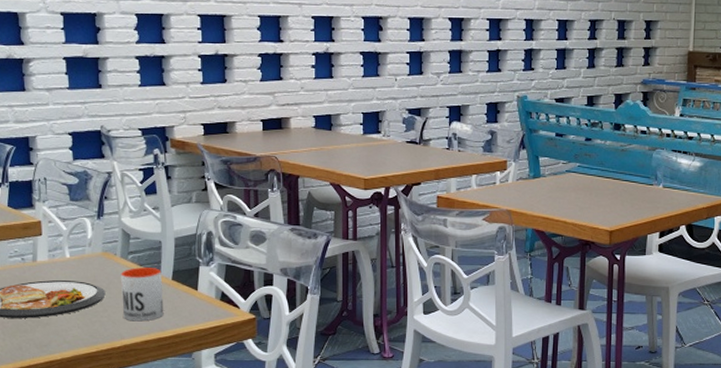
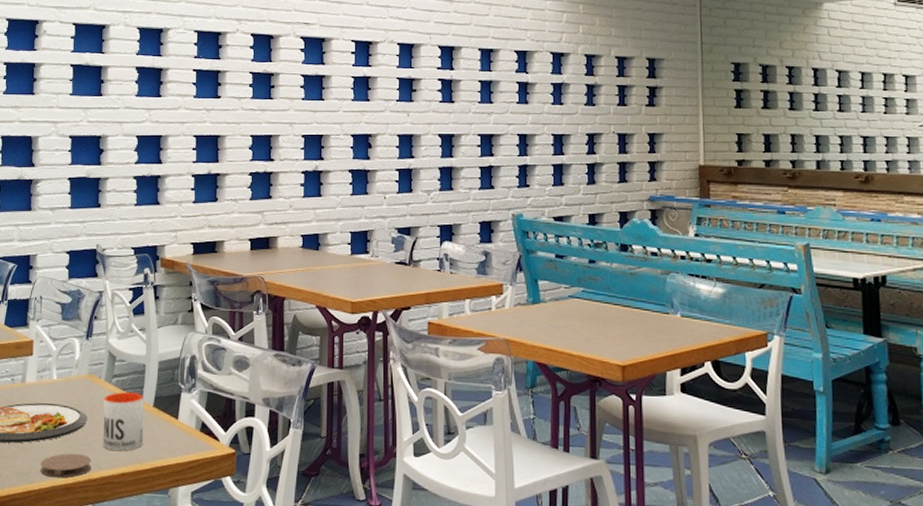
coaster: none [61,325,113,348] -> present [40,453,92,478]

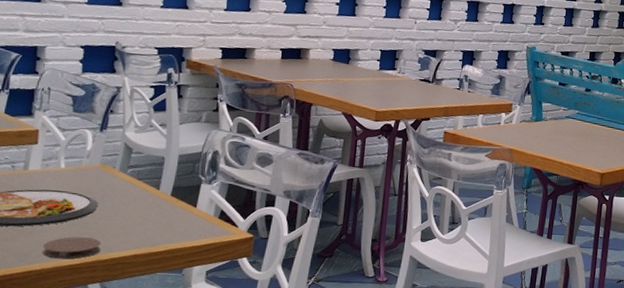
mug: present [102,392,144,452] -> none [114,181,161,236]

